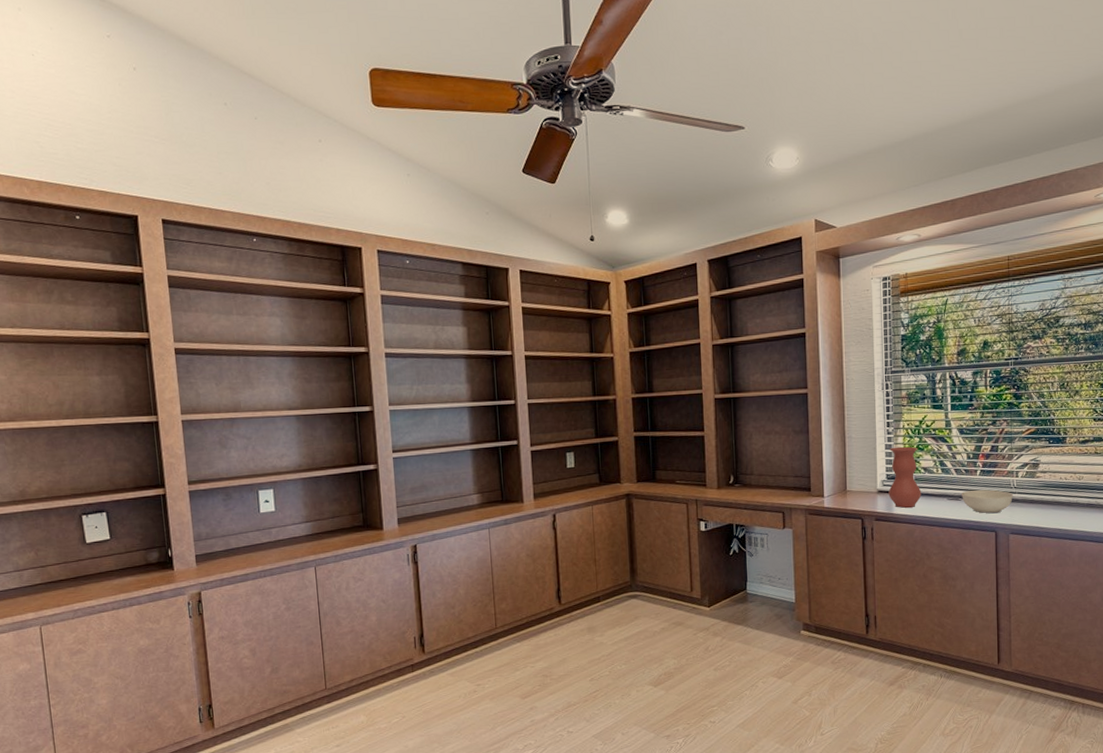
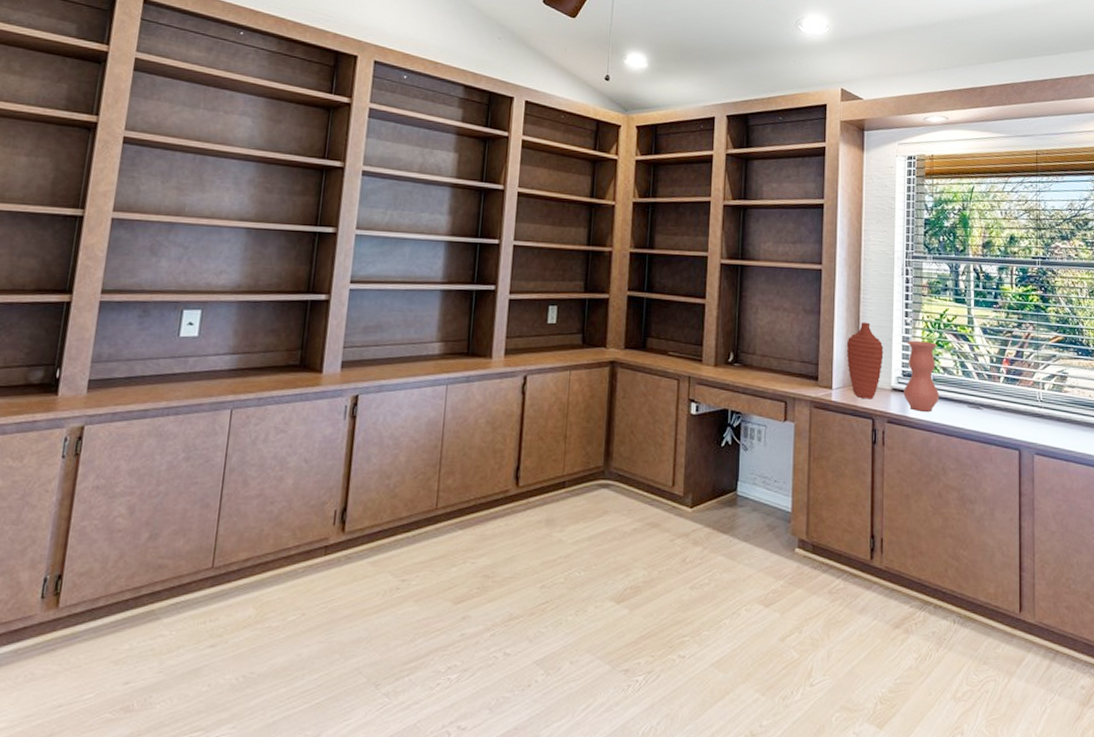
decorative vase: none [834,435,869,503] -> present [846,322,884,400]
bowl: present [962,489,1013,514] -> none [983,398,1039,429]

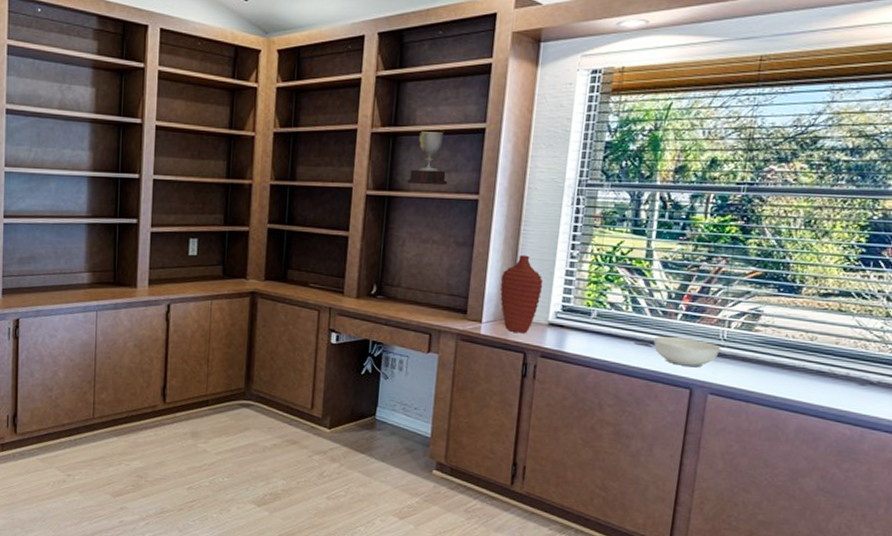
trophy: none [757,203,793,256] -> present [407,129,447,185]
vase: present [903,340,940,412] -> none [561,274,607,348]
bowl: none [983,398,1039,429] -> present [653,336,720,368]

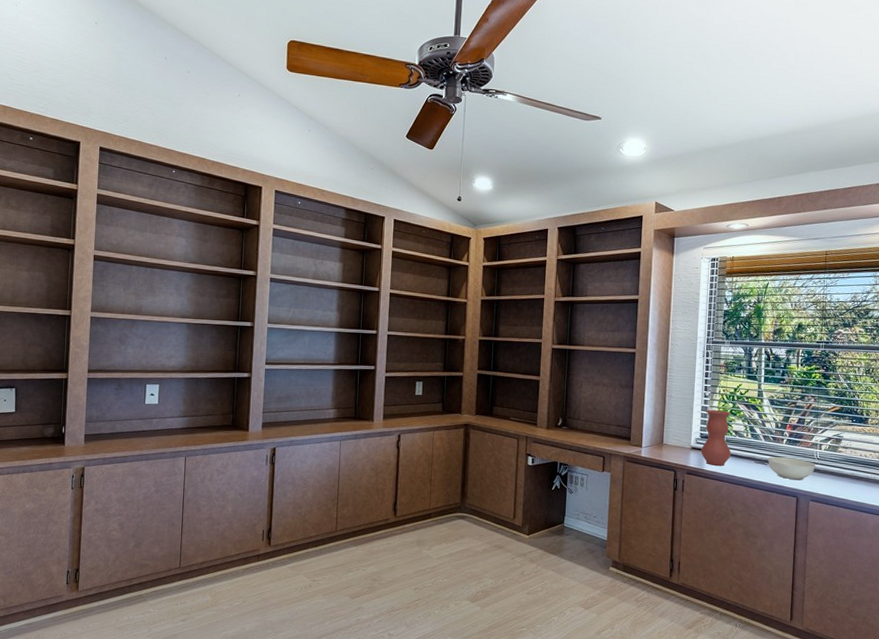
trophy: present [407,129,447,185] -> none [582,299,612,342]
decorative vase: present [500,255,544,334] -> none [654,394,686,456]
vase: none [561,274,607,348] -> present [701,409,731,466]

